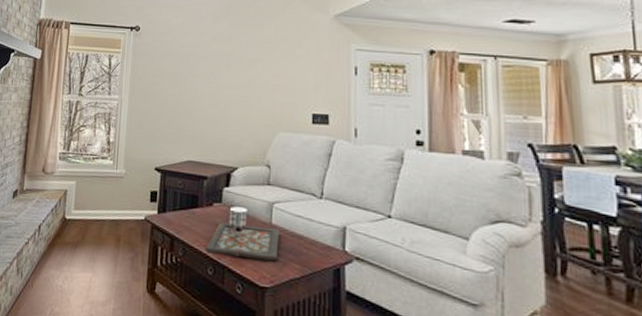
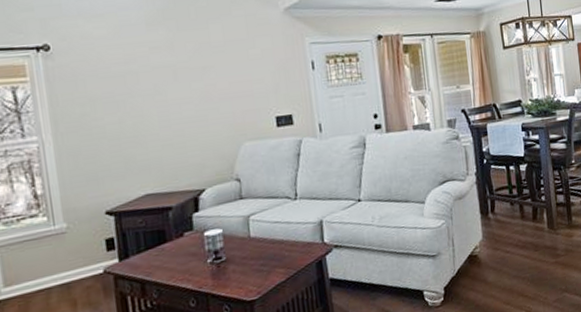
decorative tray: present [206,222,279,262] -> none [183,239,261,286]

